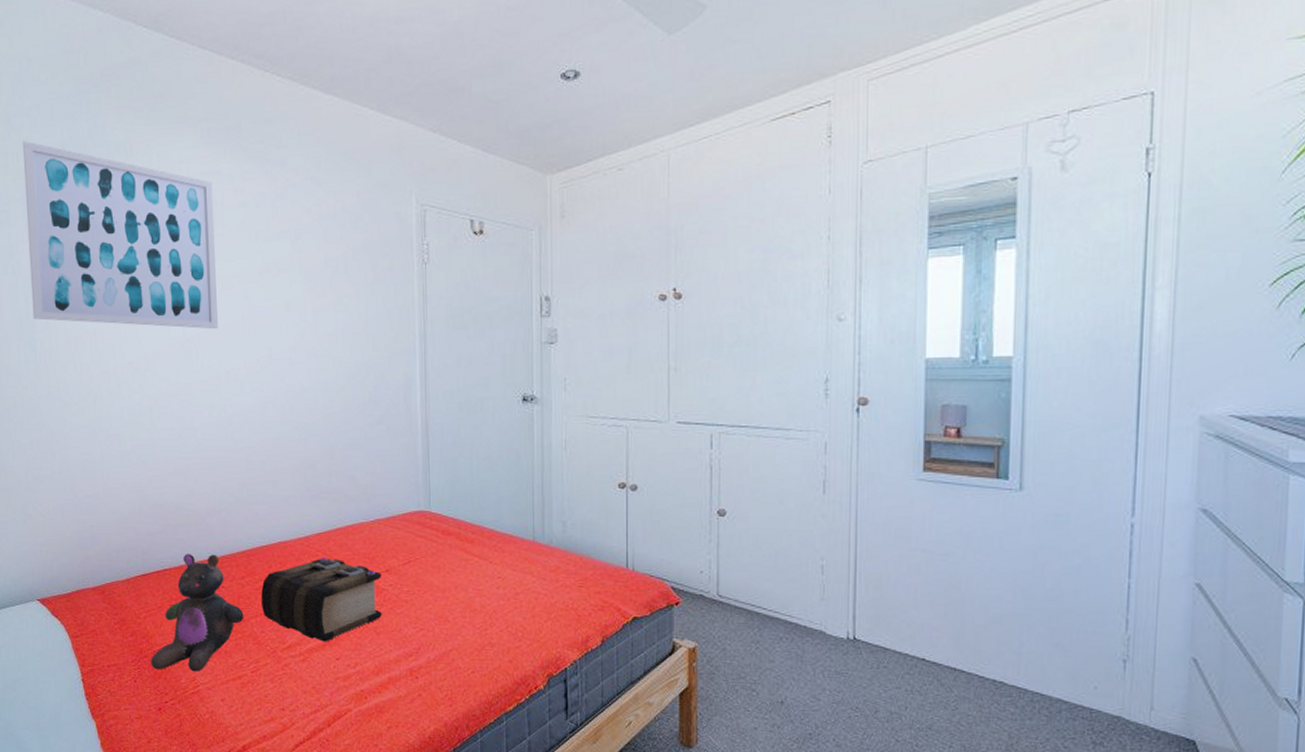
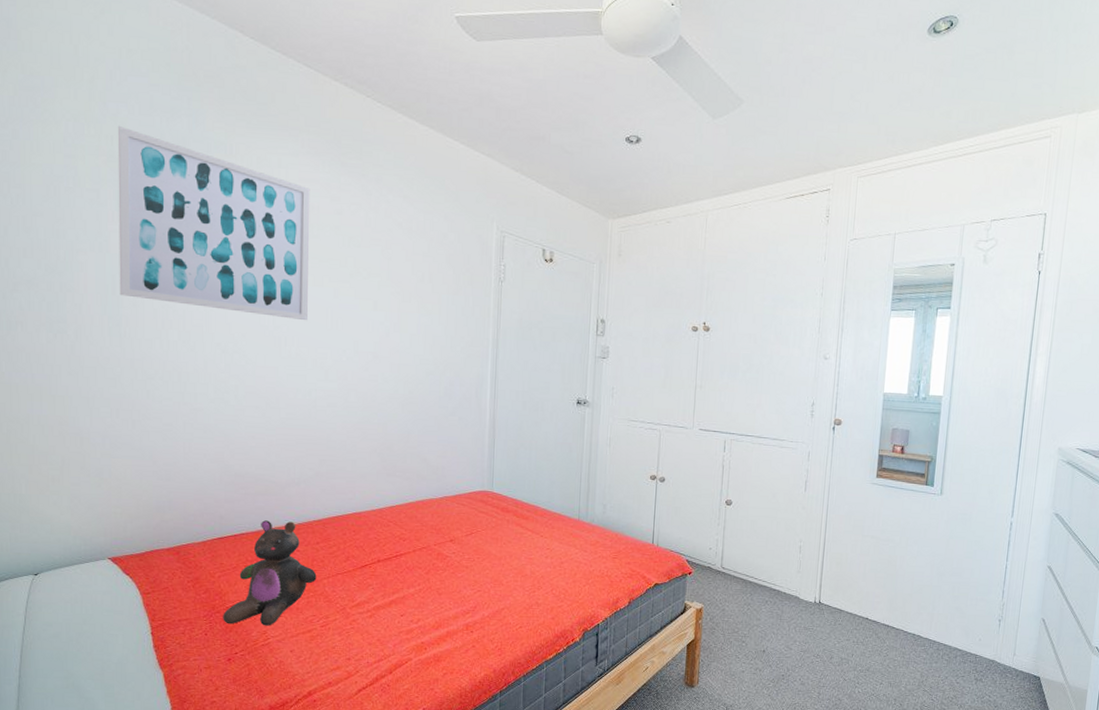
book: present [261,558,382,642] -> none [334,528,447,601]

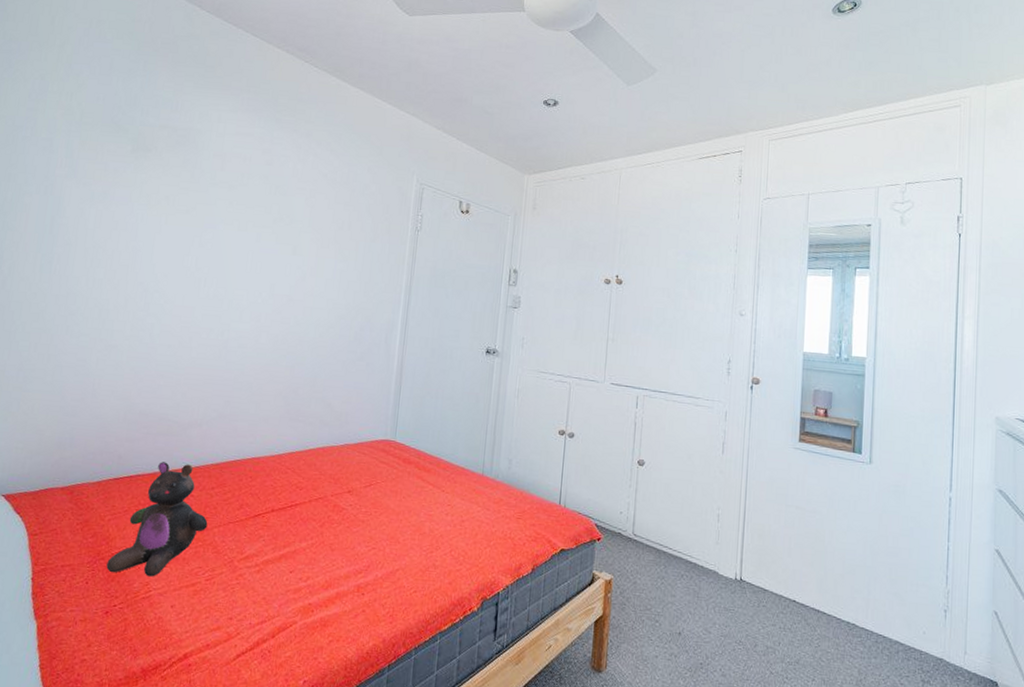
wall art: present [117,125,310,321] -> none [56,83,245,263]

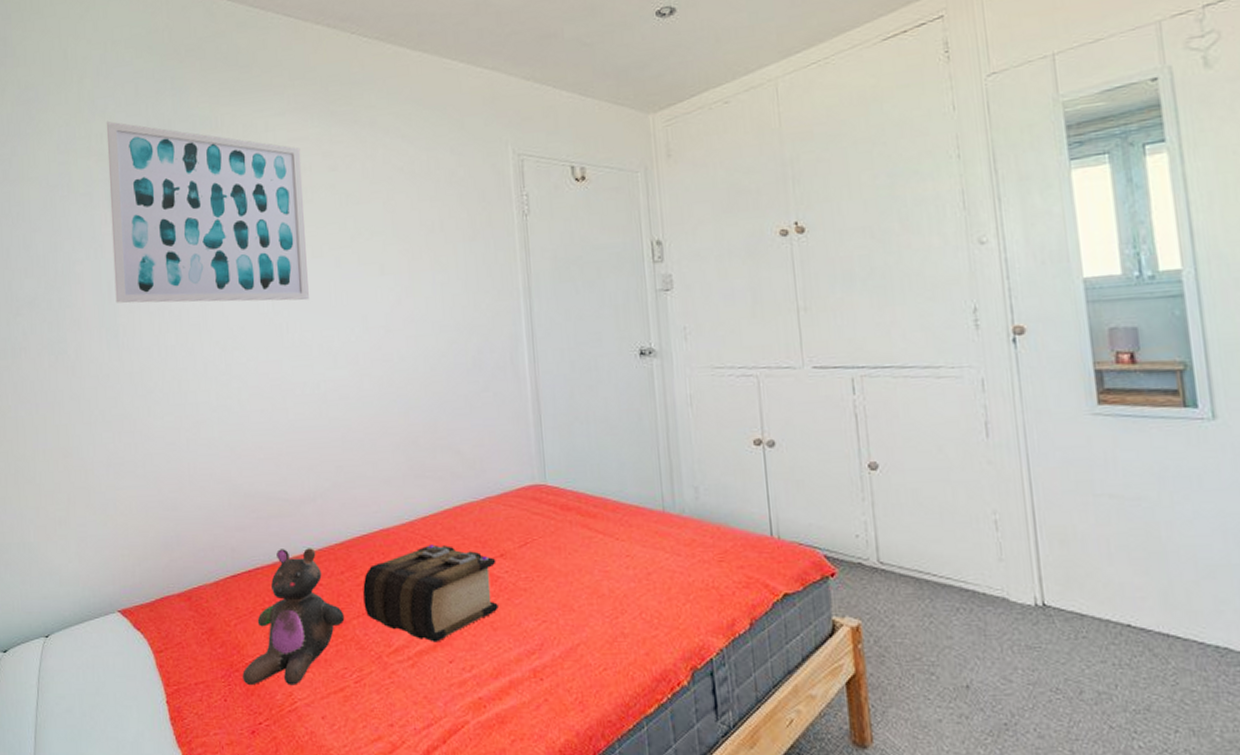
wall art: none [56,83,245,263] -> present [106,121,309,303]
book: none [226,475,344,555] -> present [363,544,499,642]

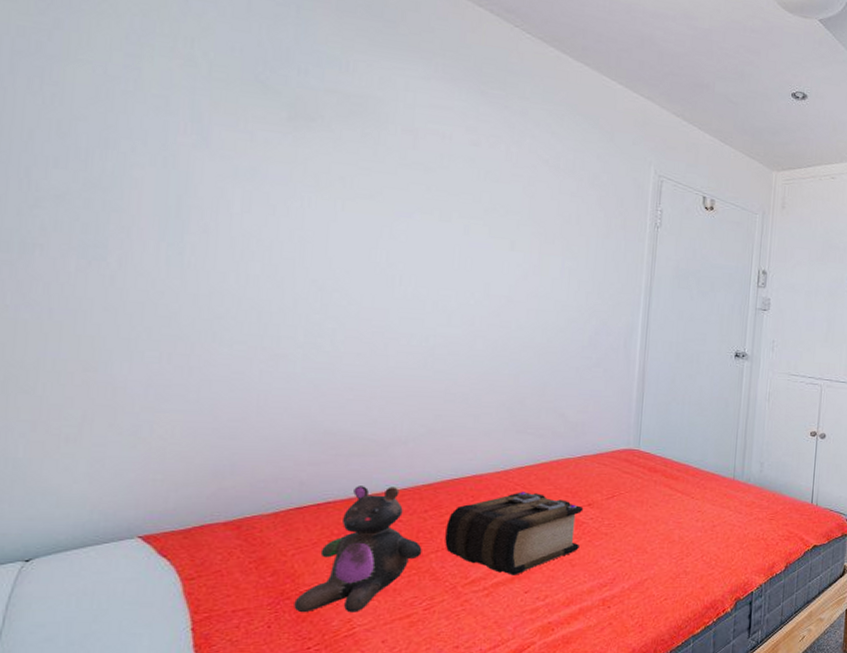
wall art: present [106,121,309,303] -> none [185,27,442,259]

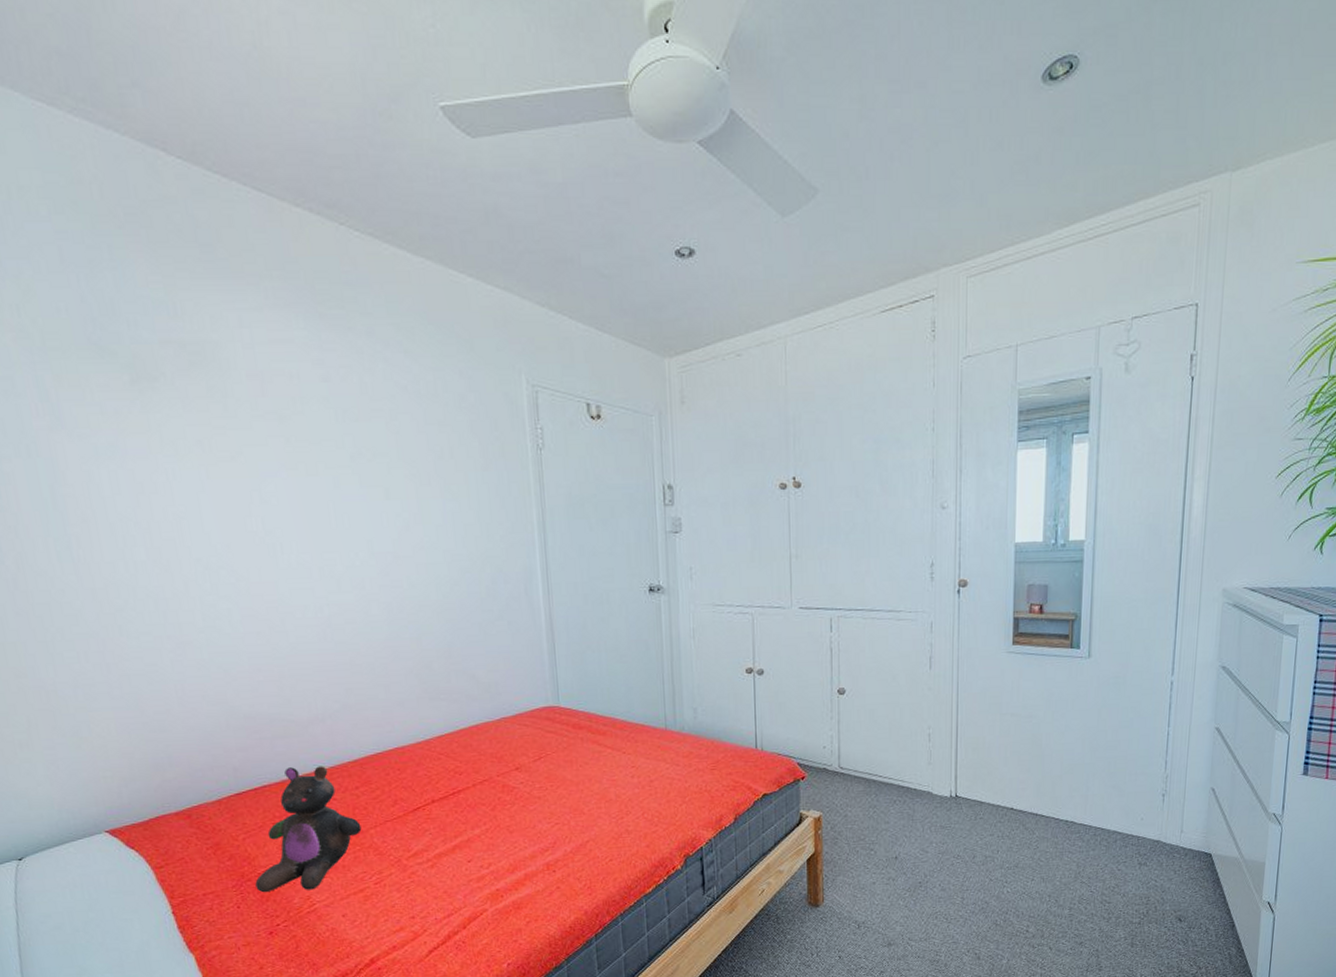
book: present [445,491,584,575] -> none [379,760,514,846]

